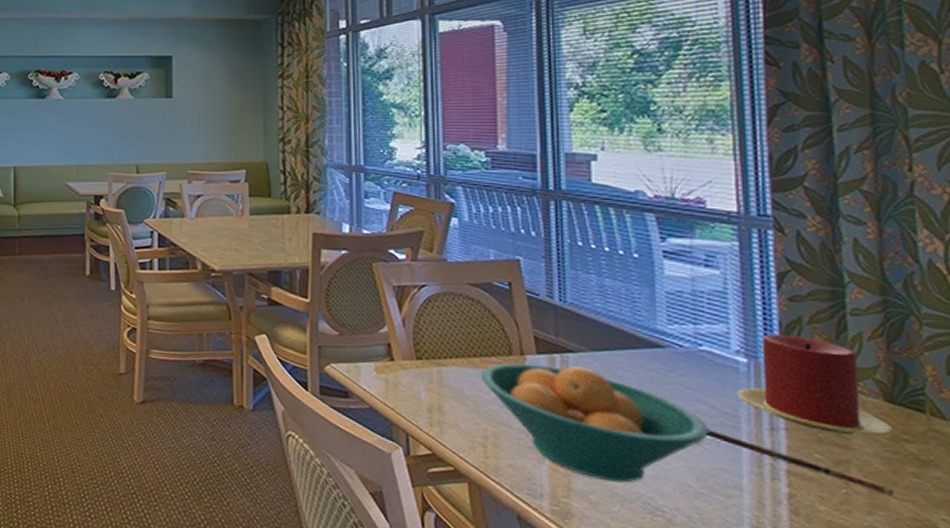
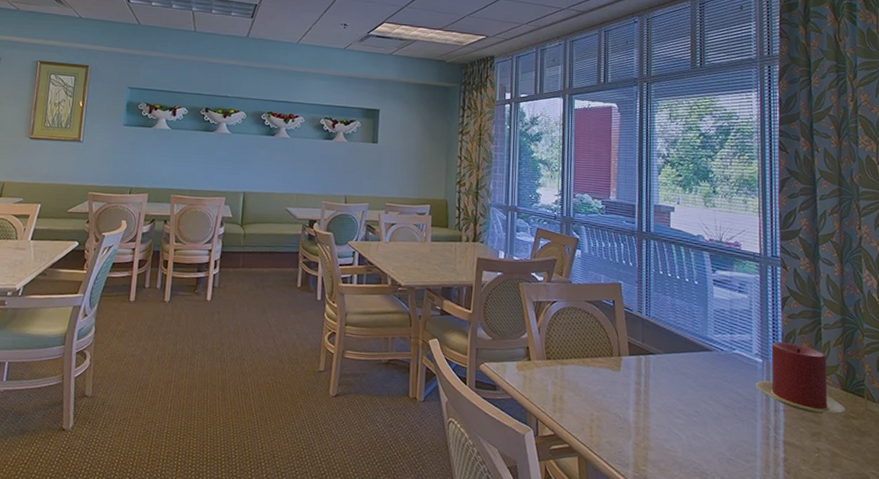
fruit bowl: present [480,363,709,483] -> none [590,362,737,453]
spoon: present [707,429,895,495] -> none [736,411,846,457]

